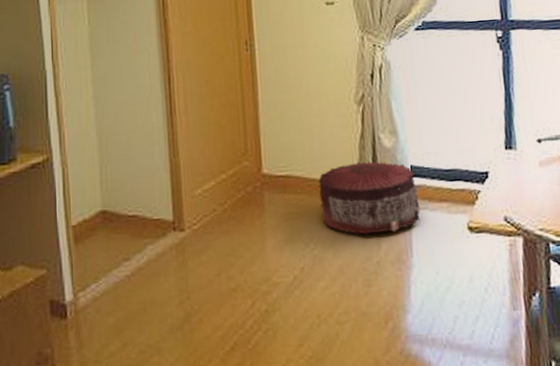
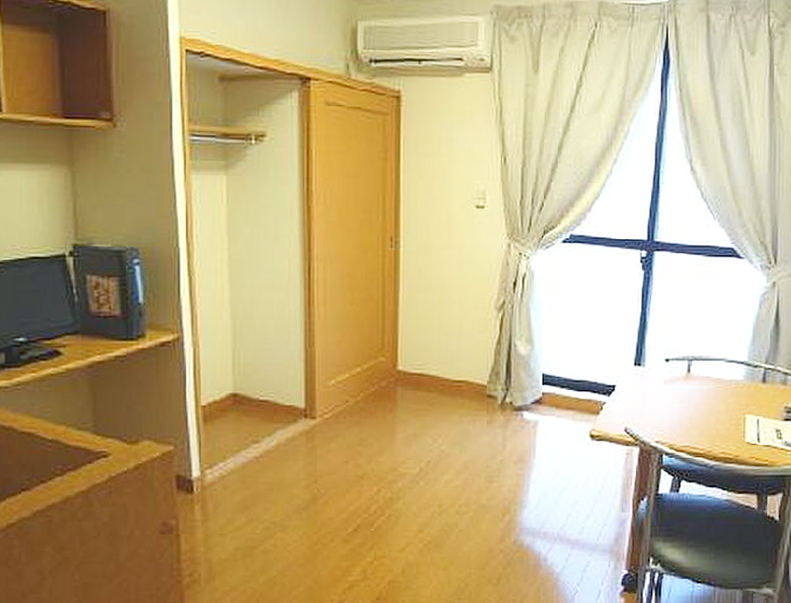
pouf: present [318,160,420,235] -> none [452,366,547,435]

